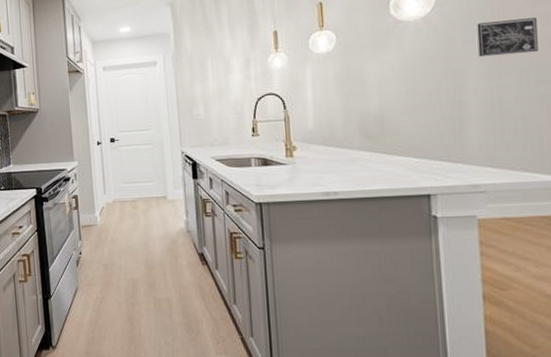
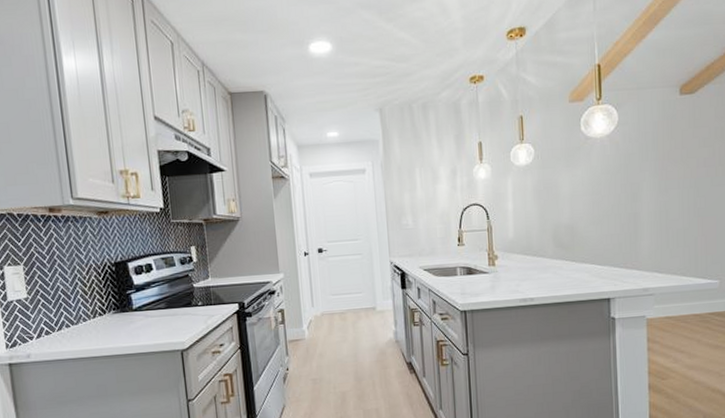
wall art: present [477,17,538,58] -> none [650,140,696,174]

